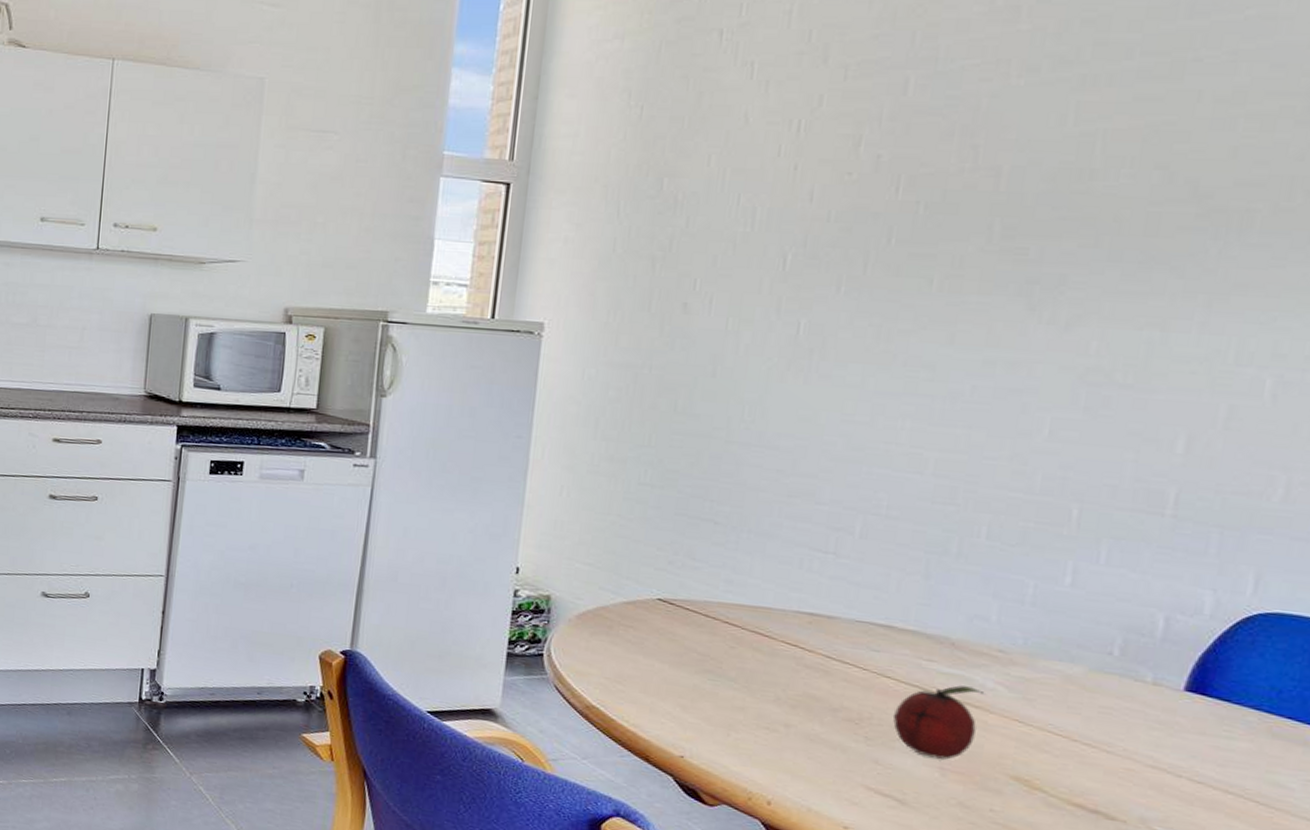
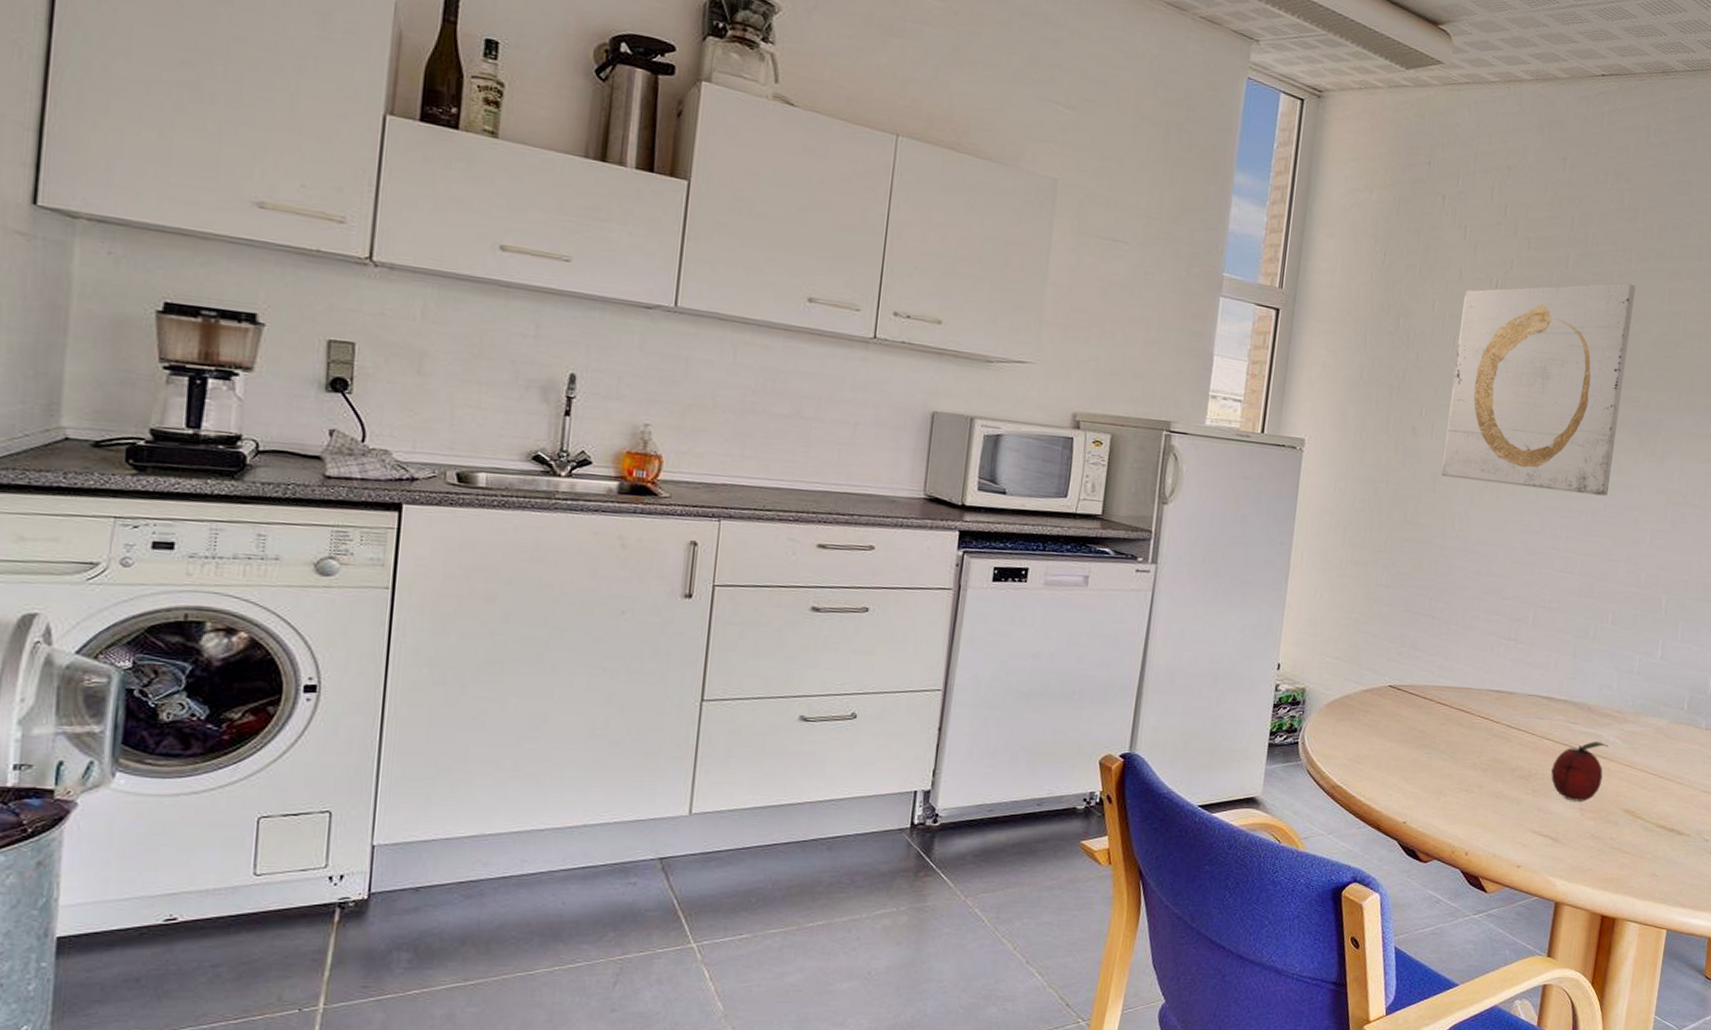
wall art: none [723,103,1018,377] -> present [1441,283,1636,496]

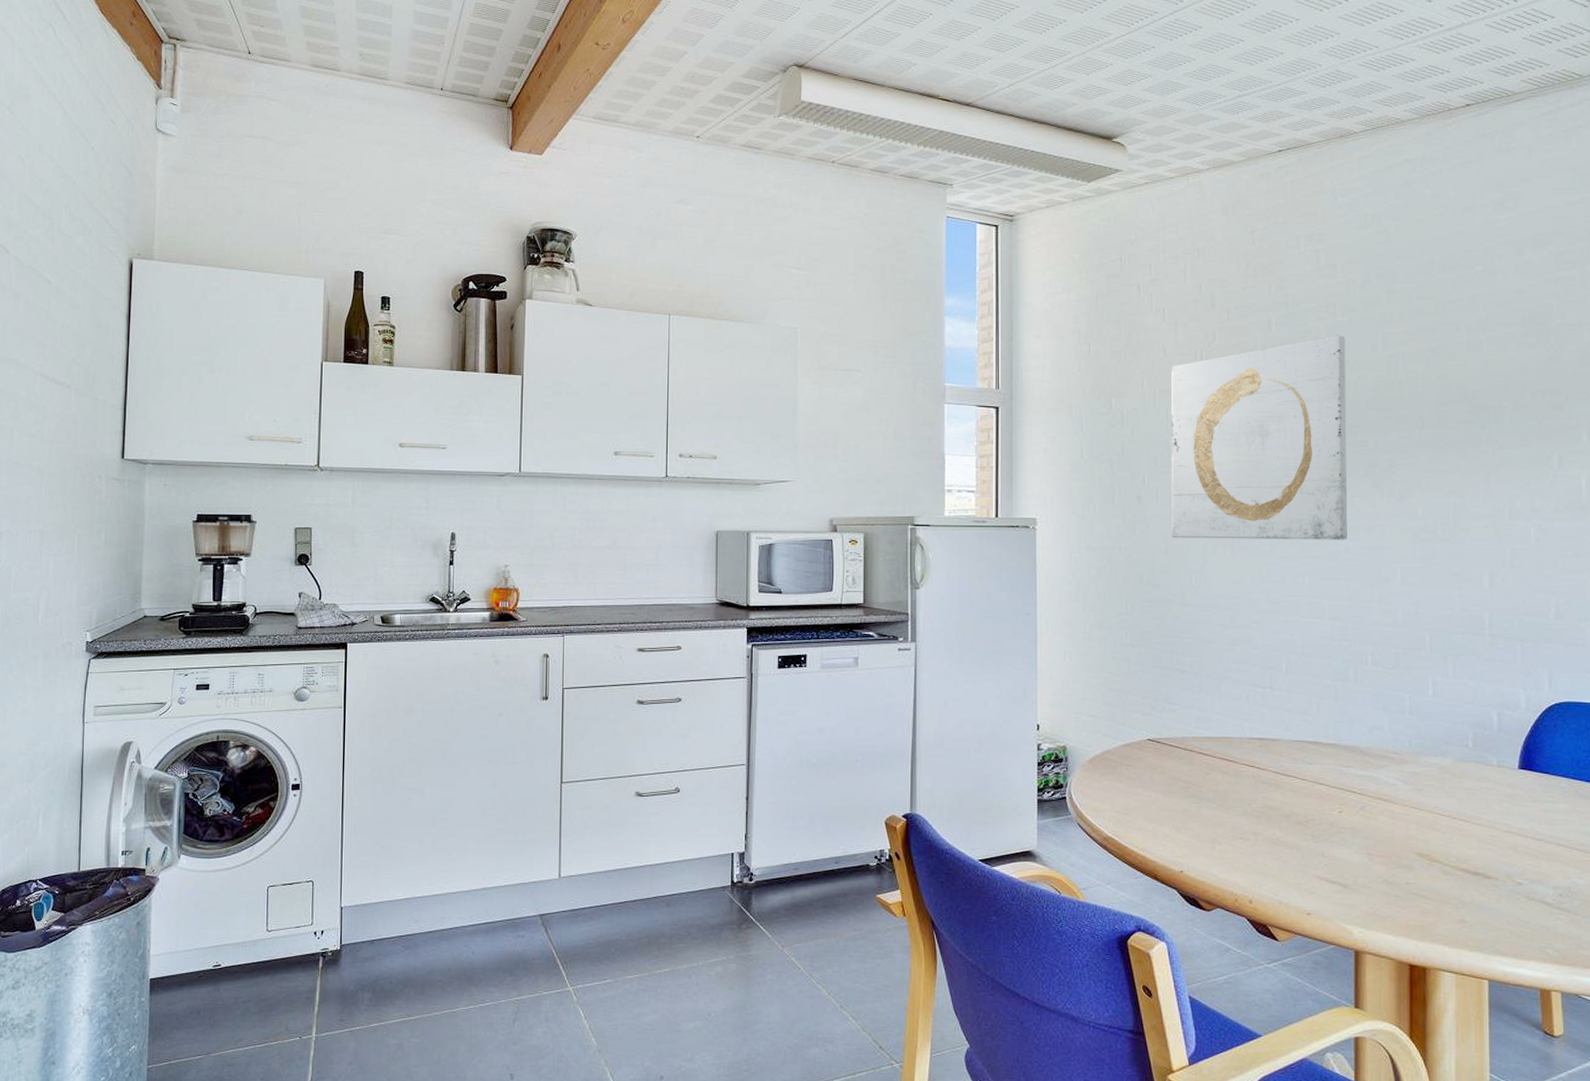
fruit: present [1550,741,1609,802] -> none [1329,784,1389,846]

